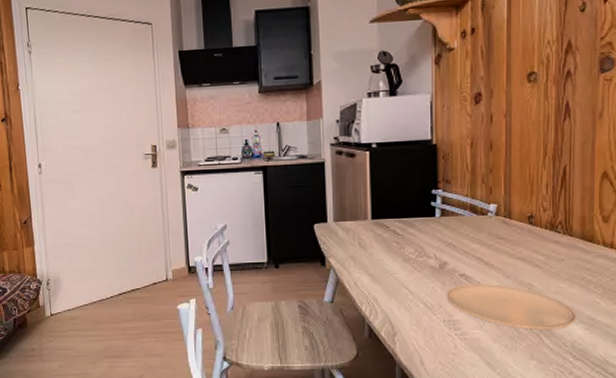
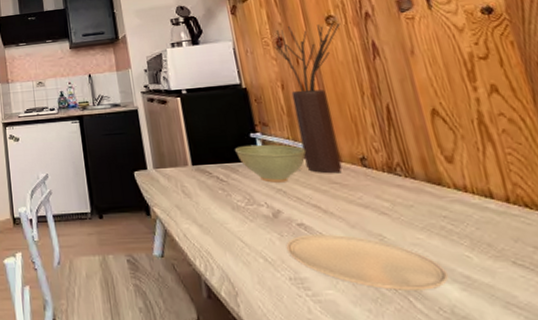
bowl: none [415,201,481,237] -> present [235,144,307,183]
vase: none [471,80,541,230] -> present [274,23,343,174]

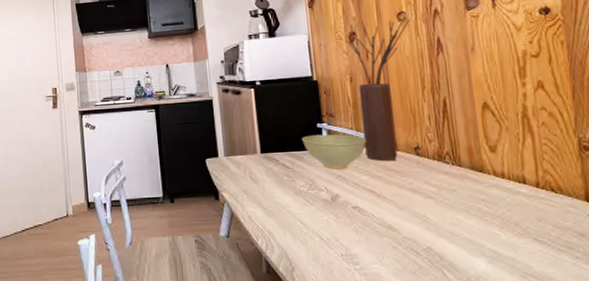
plate: present [286,234,449,290] -> none [340,215,479,264]

